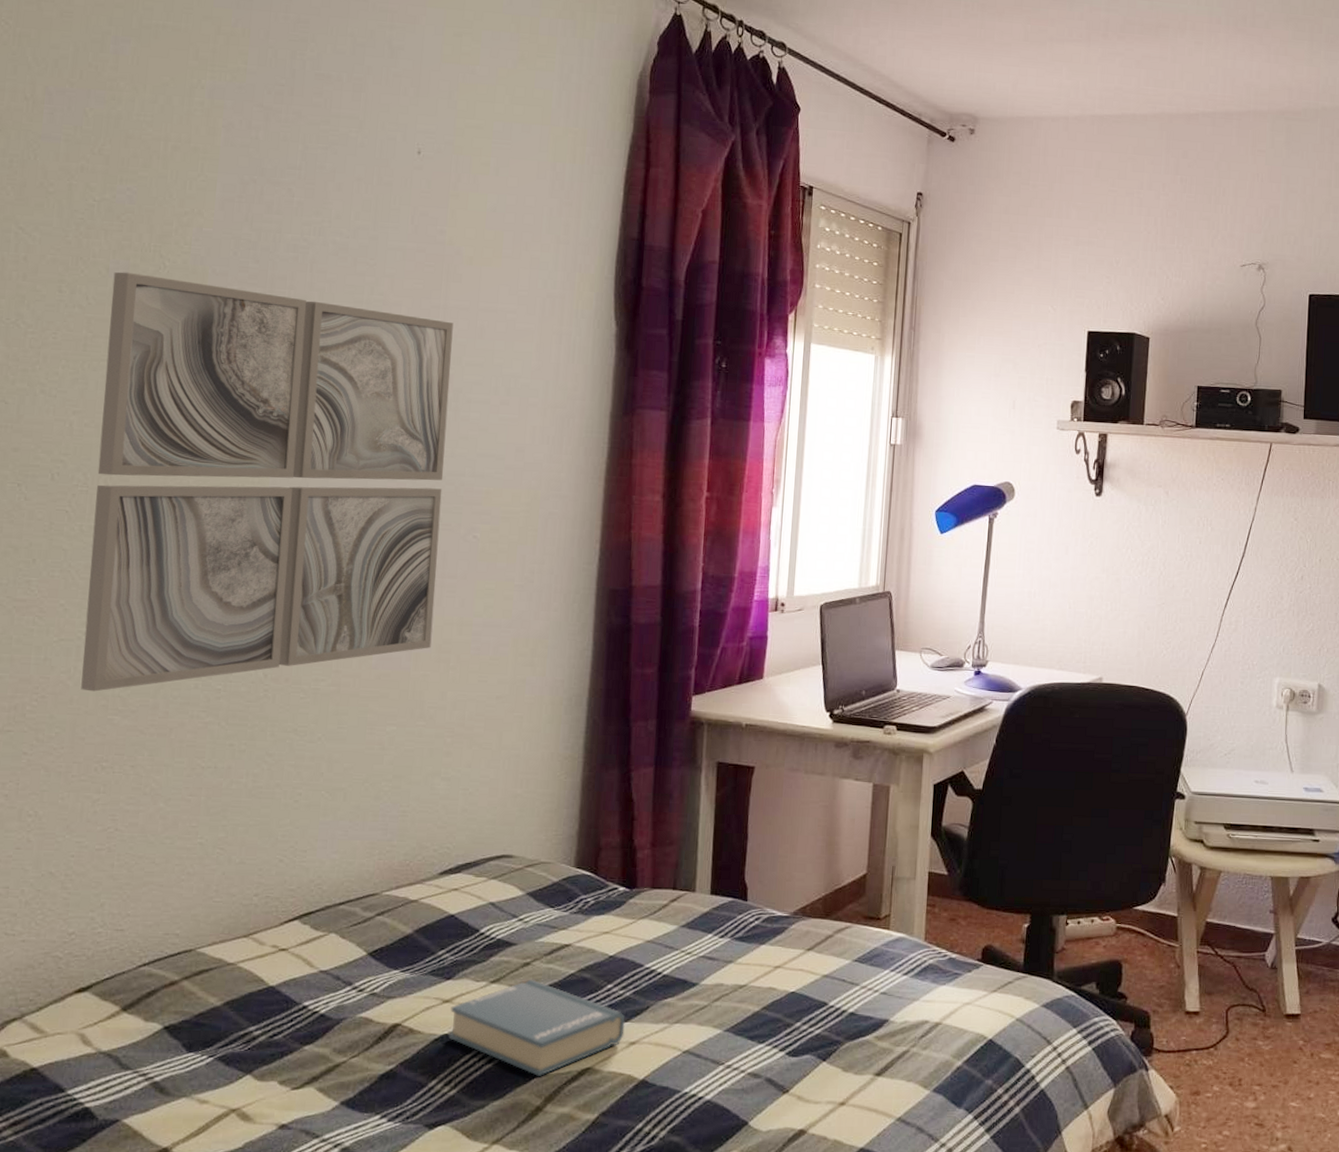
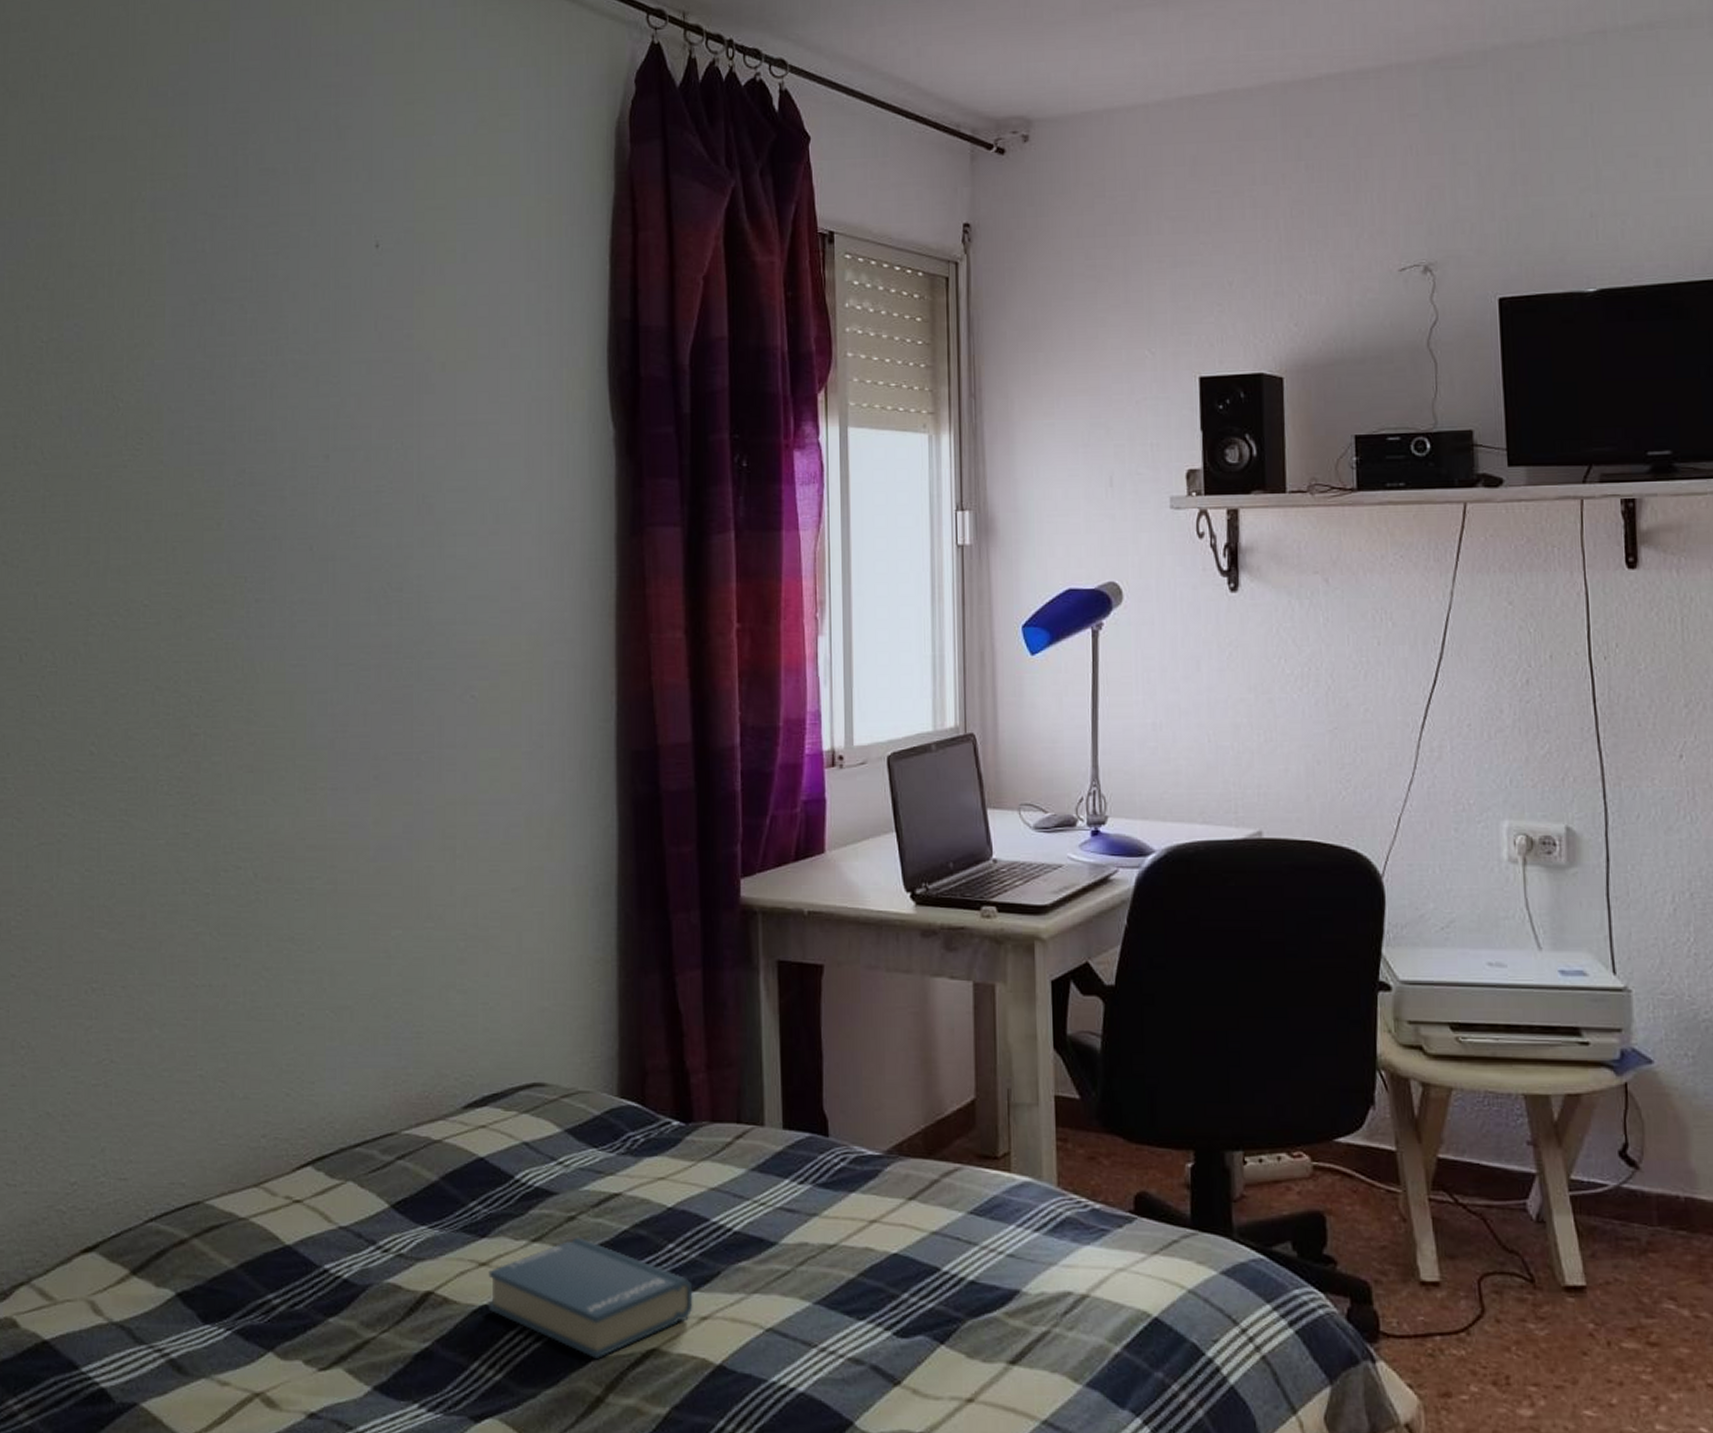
wall art: present [81,272,454,692] -> none [64,419,433,902]

